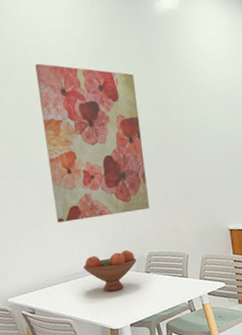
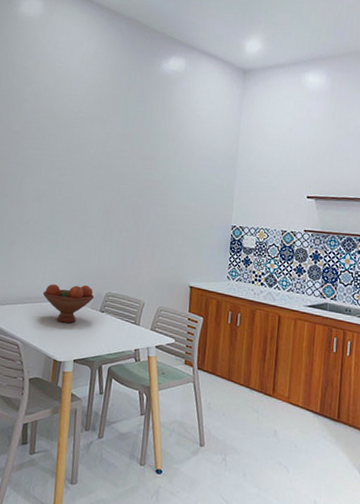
wall art: present [35,63,150,222] -> none [30,100,130,250]

